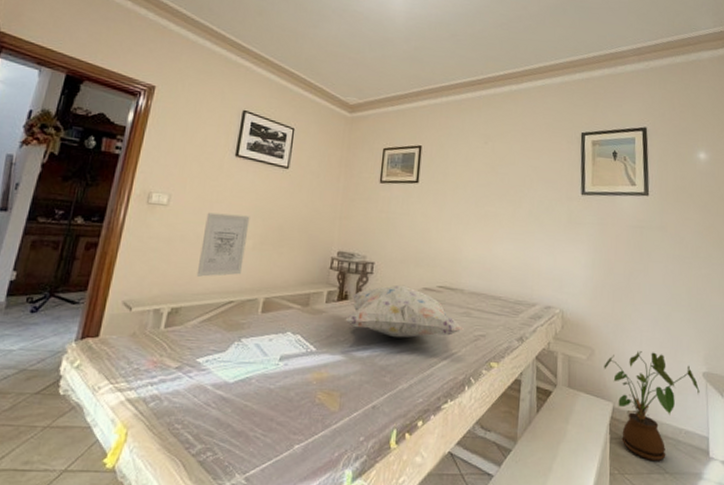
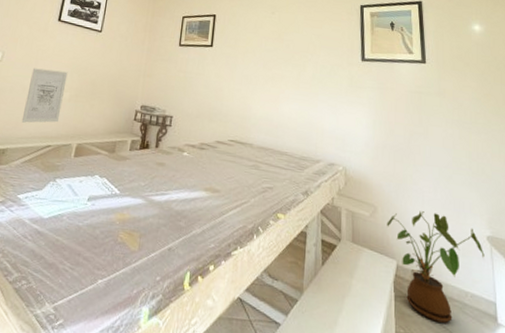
decorative pillow: present [345,284,464,338] -> none [146,137,253,186]

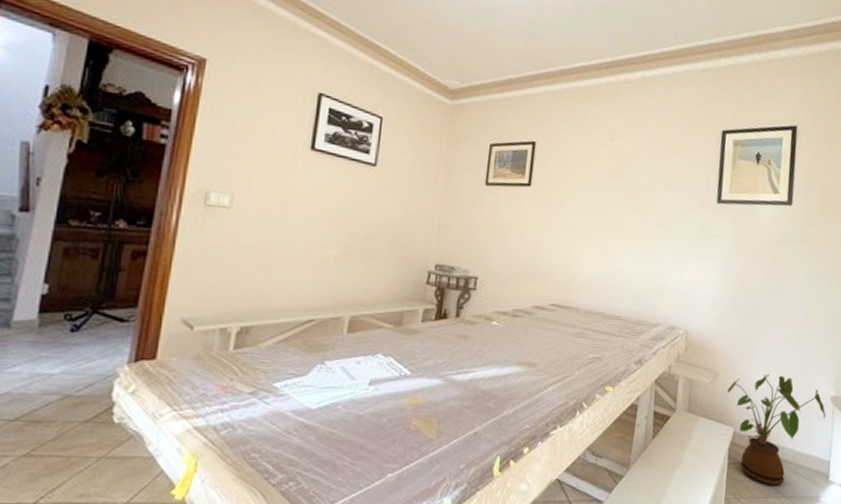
wall art: present [21,68,68,123] -> none [269,217,331,292]

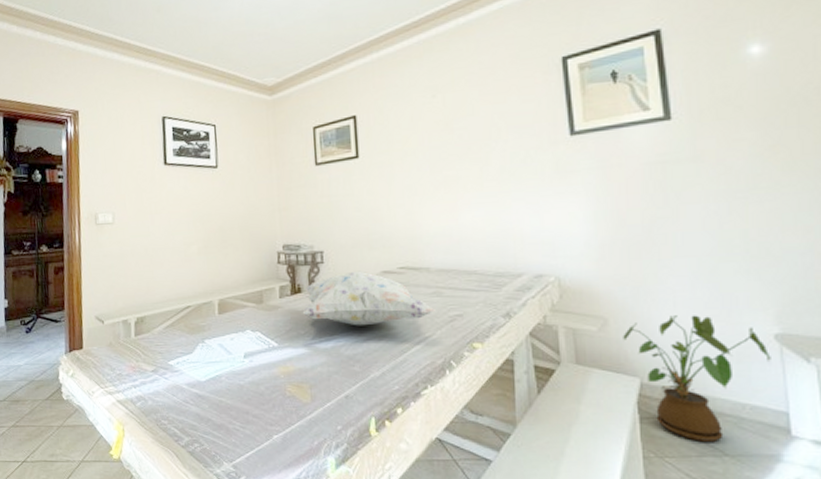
decorative pillow: none [443,302,577,361] -> present [302,270,436,326]

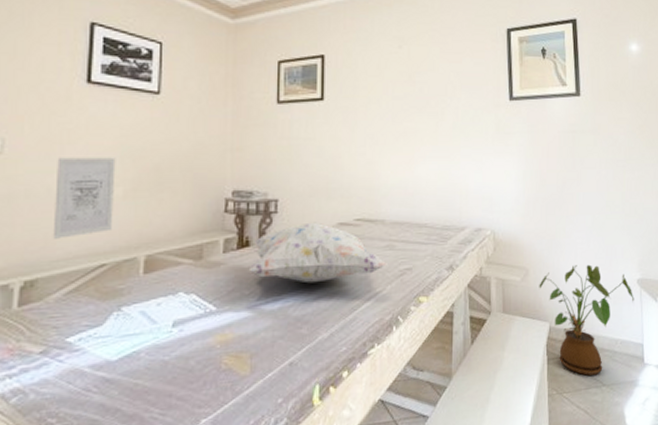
wall art: none [149,222,193,286] -> present [52,157,116,239]

